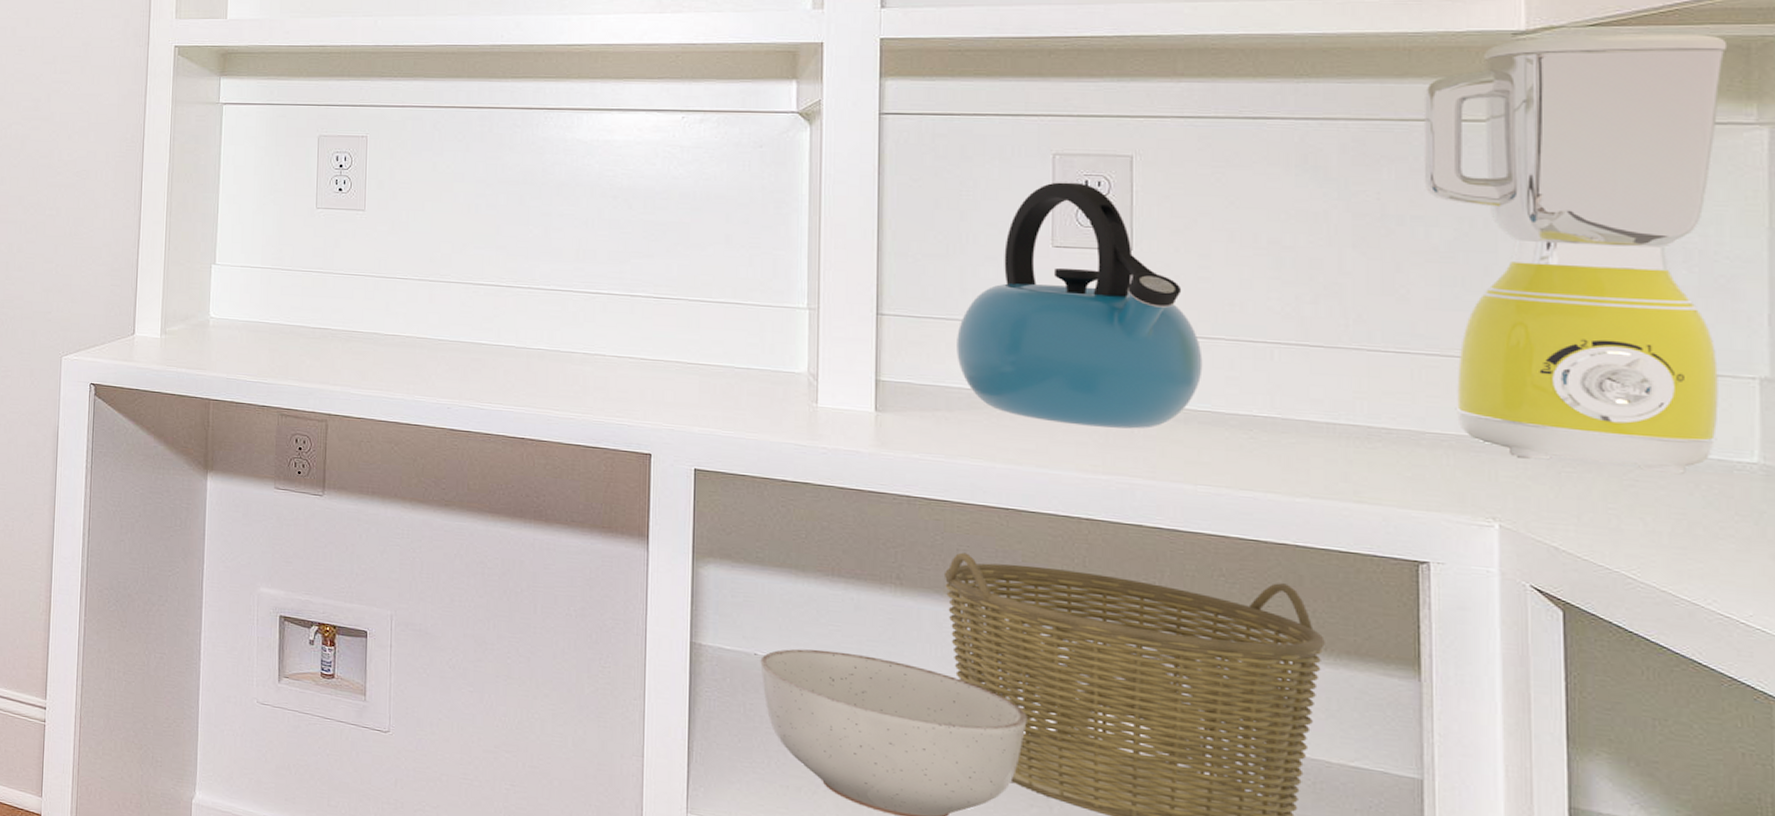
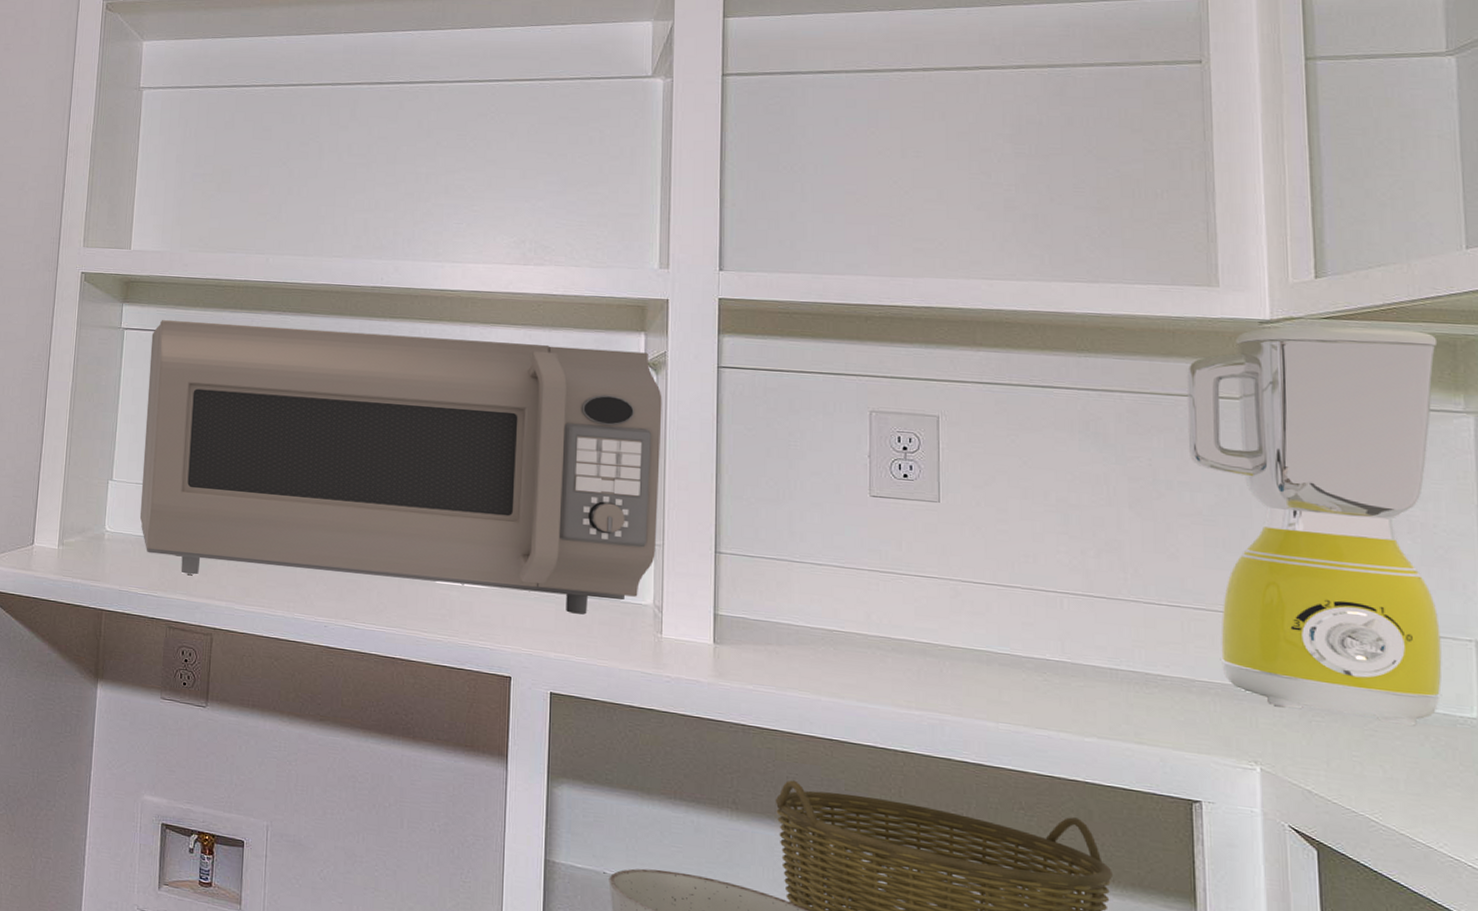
microwave: none [246,92,817,386] -> present [139,320,662,615]
kettle: present [957,182,1203,429] -> none [786,437,1002,669]

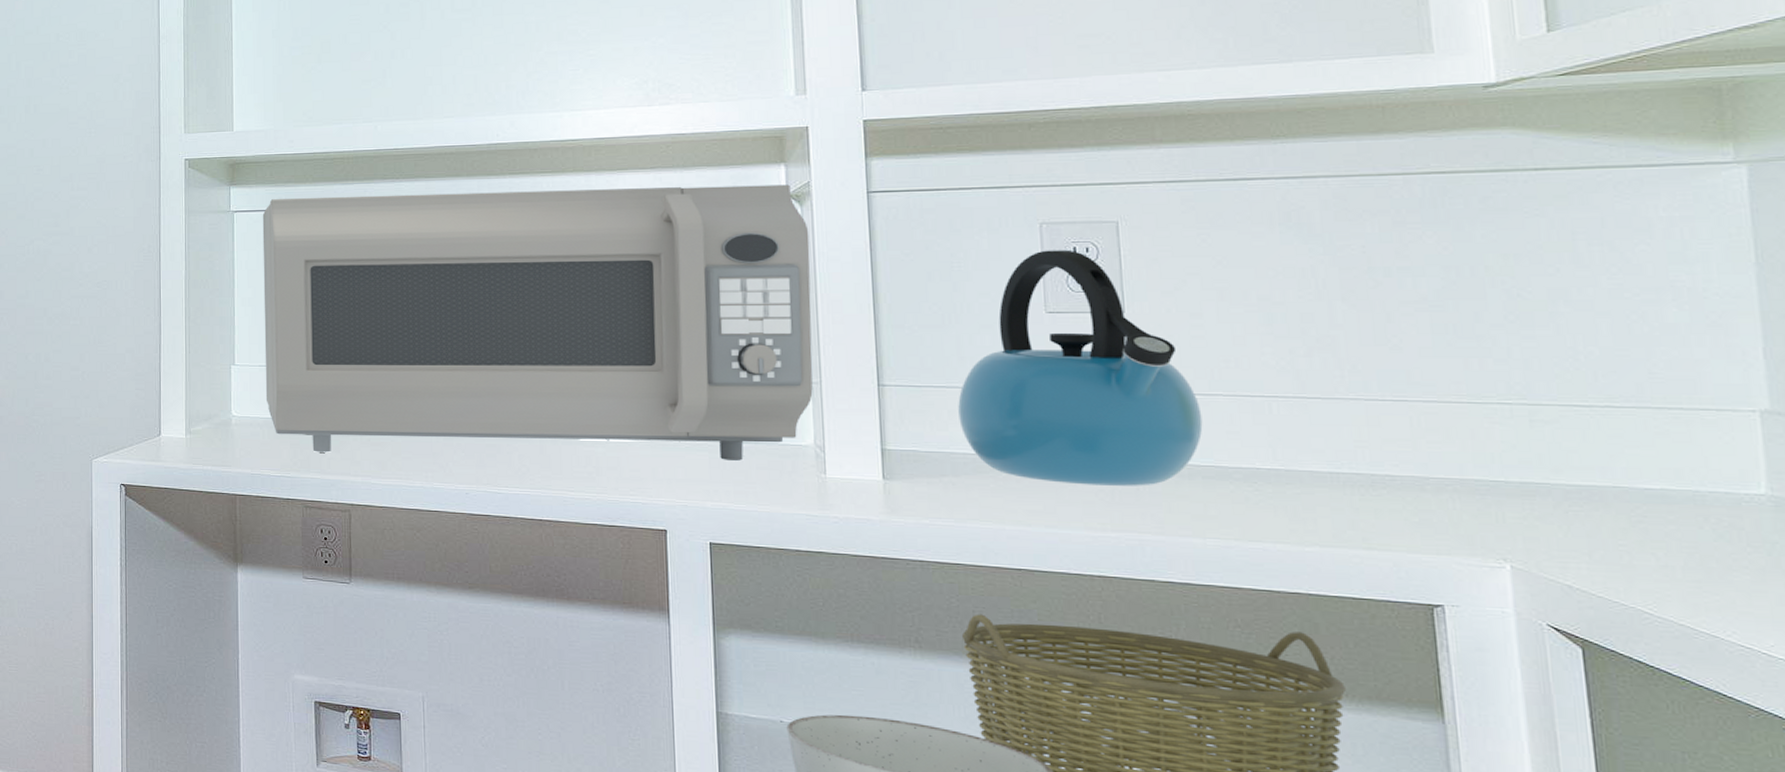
kettle: none [786,437,1002,669] -> present [958,250,1203,486]
blender: present [1187,324,1442,727] -> none [1401,77,1722,509]

